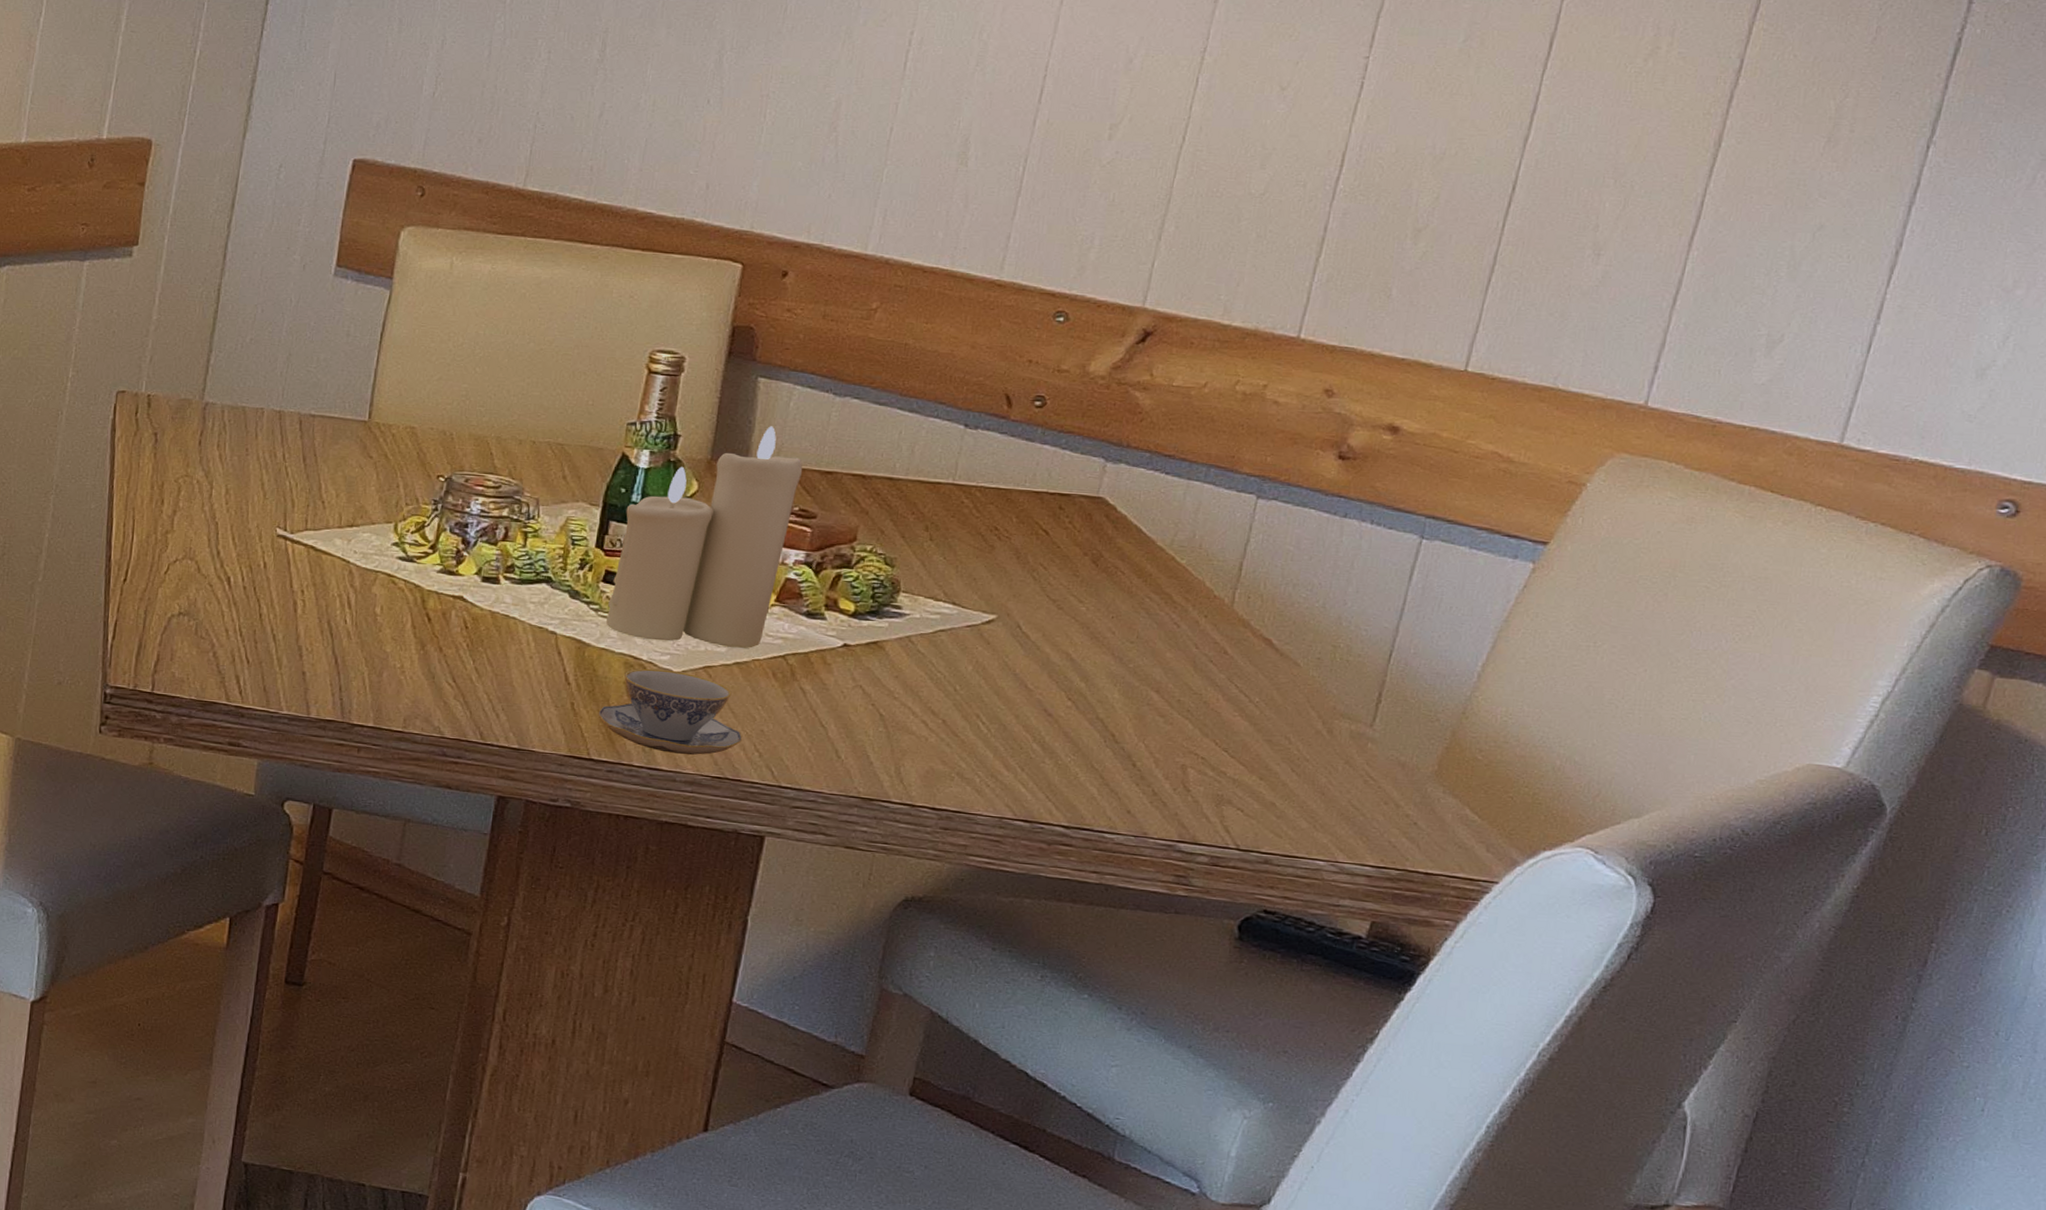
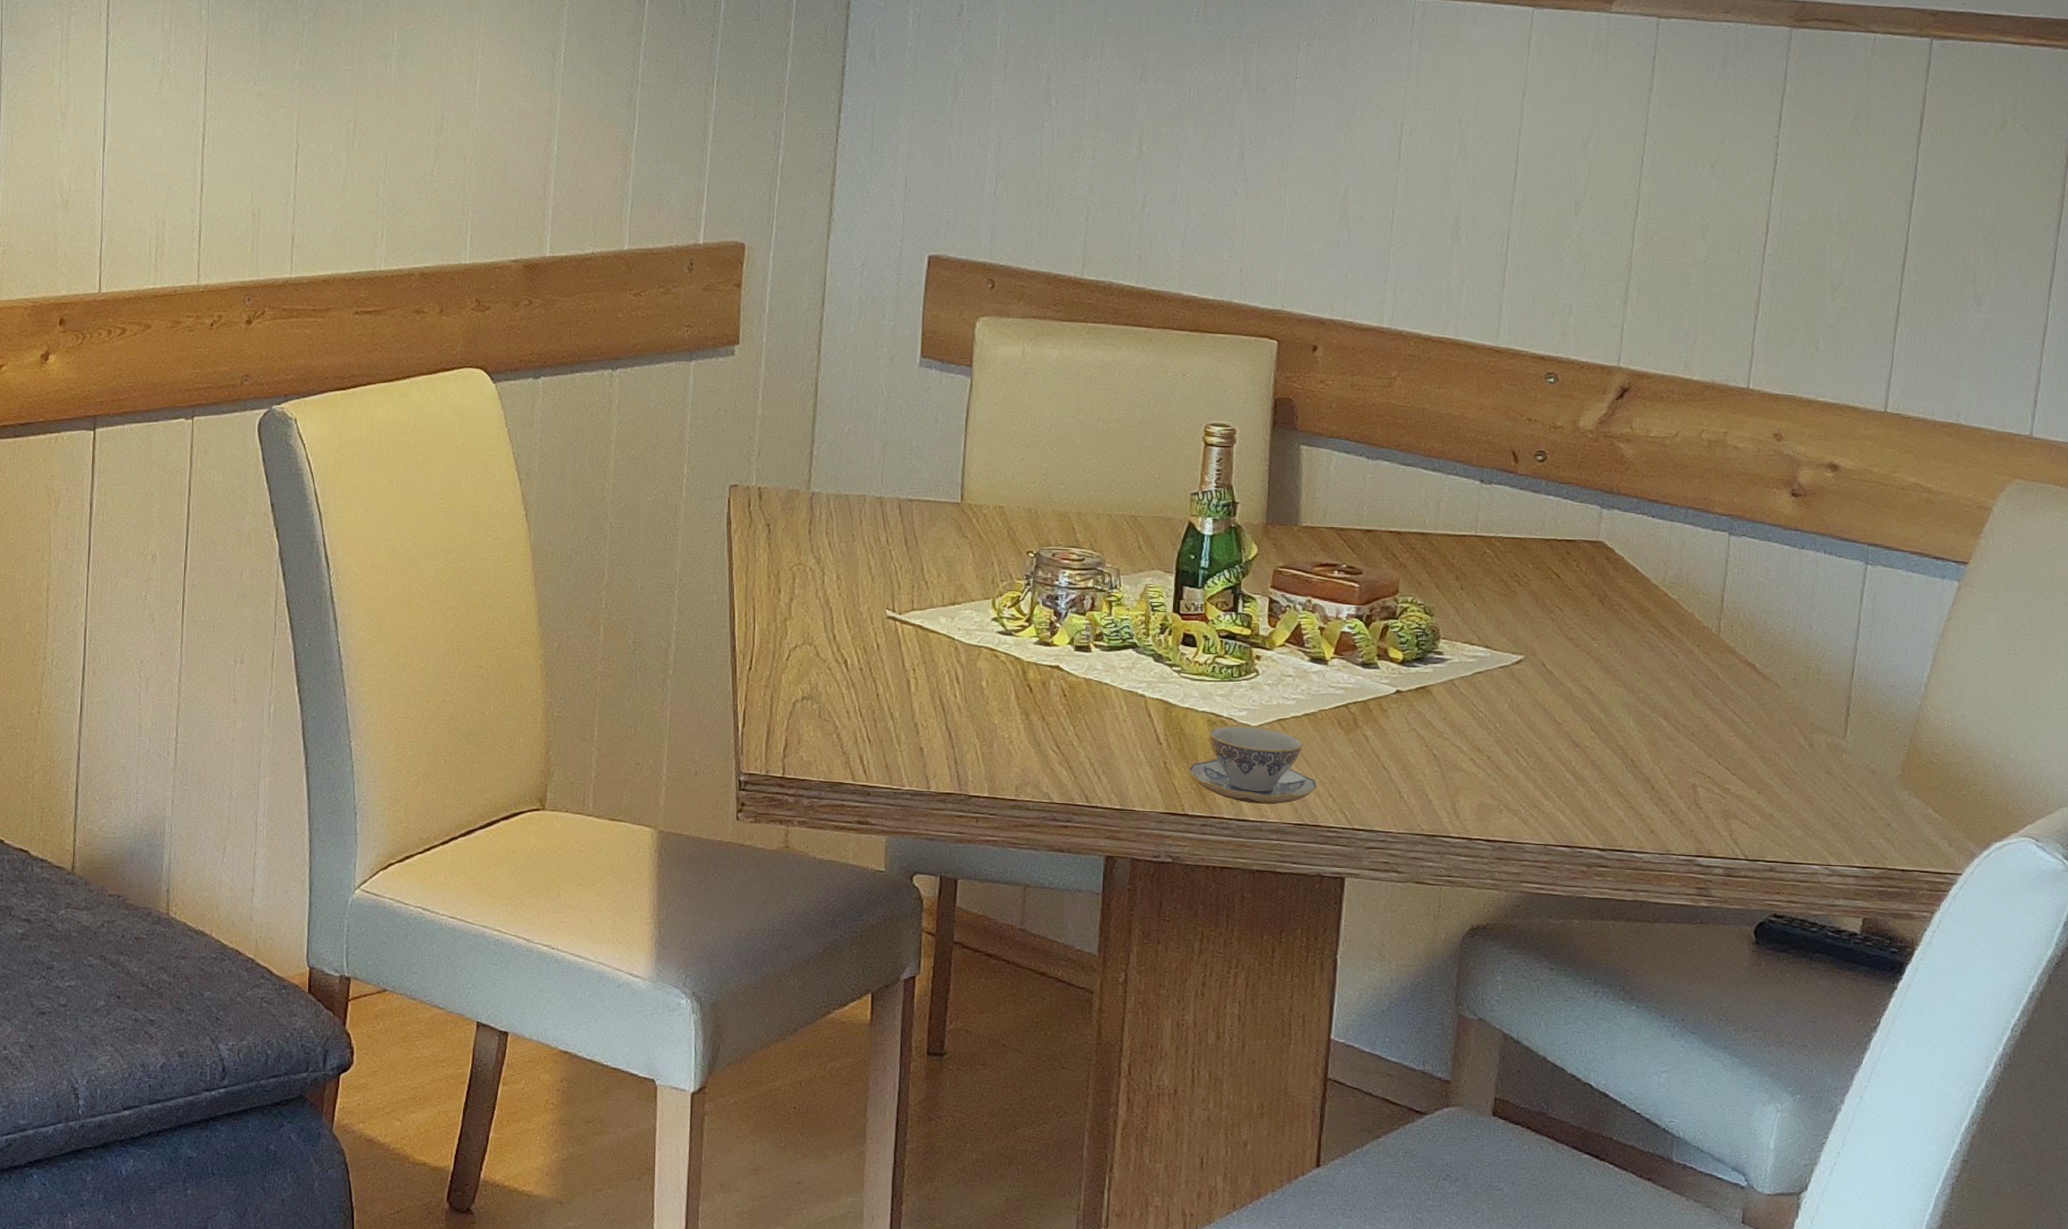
candle: present [605,426,803,648] -> none [1187,490,1347,700]

